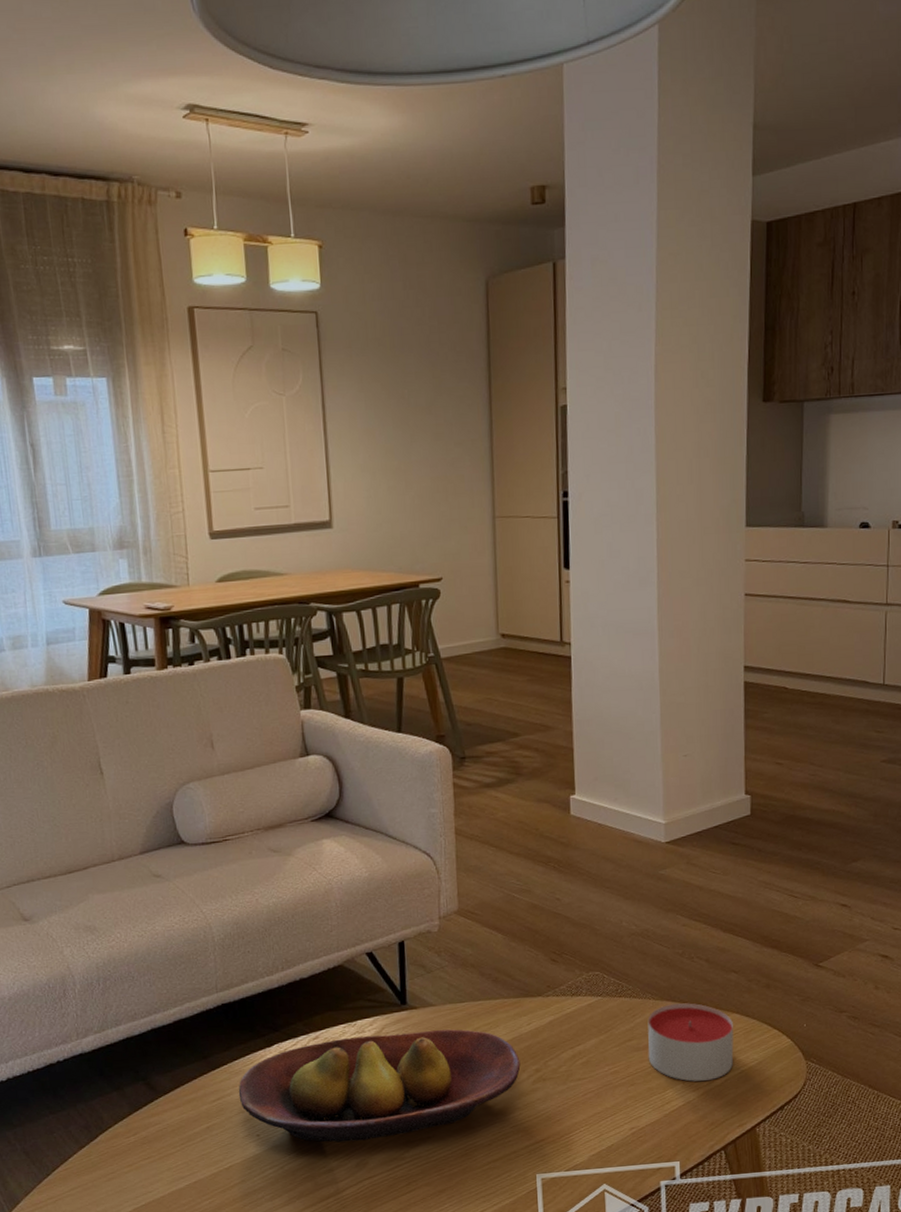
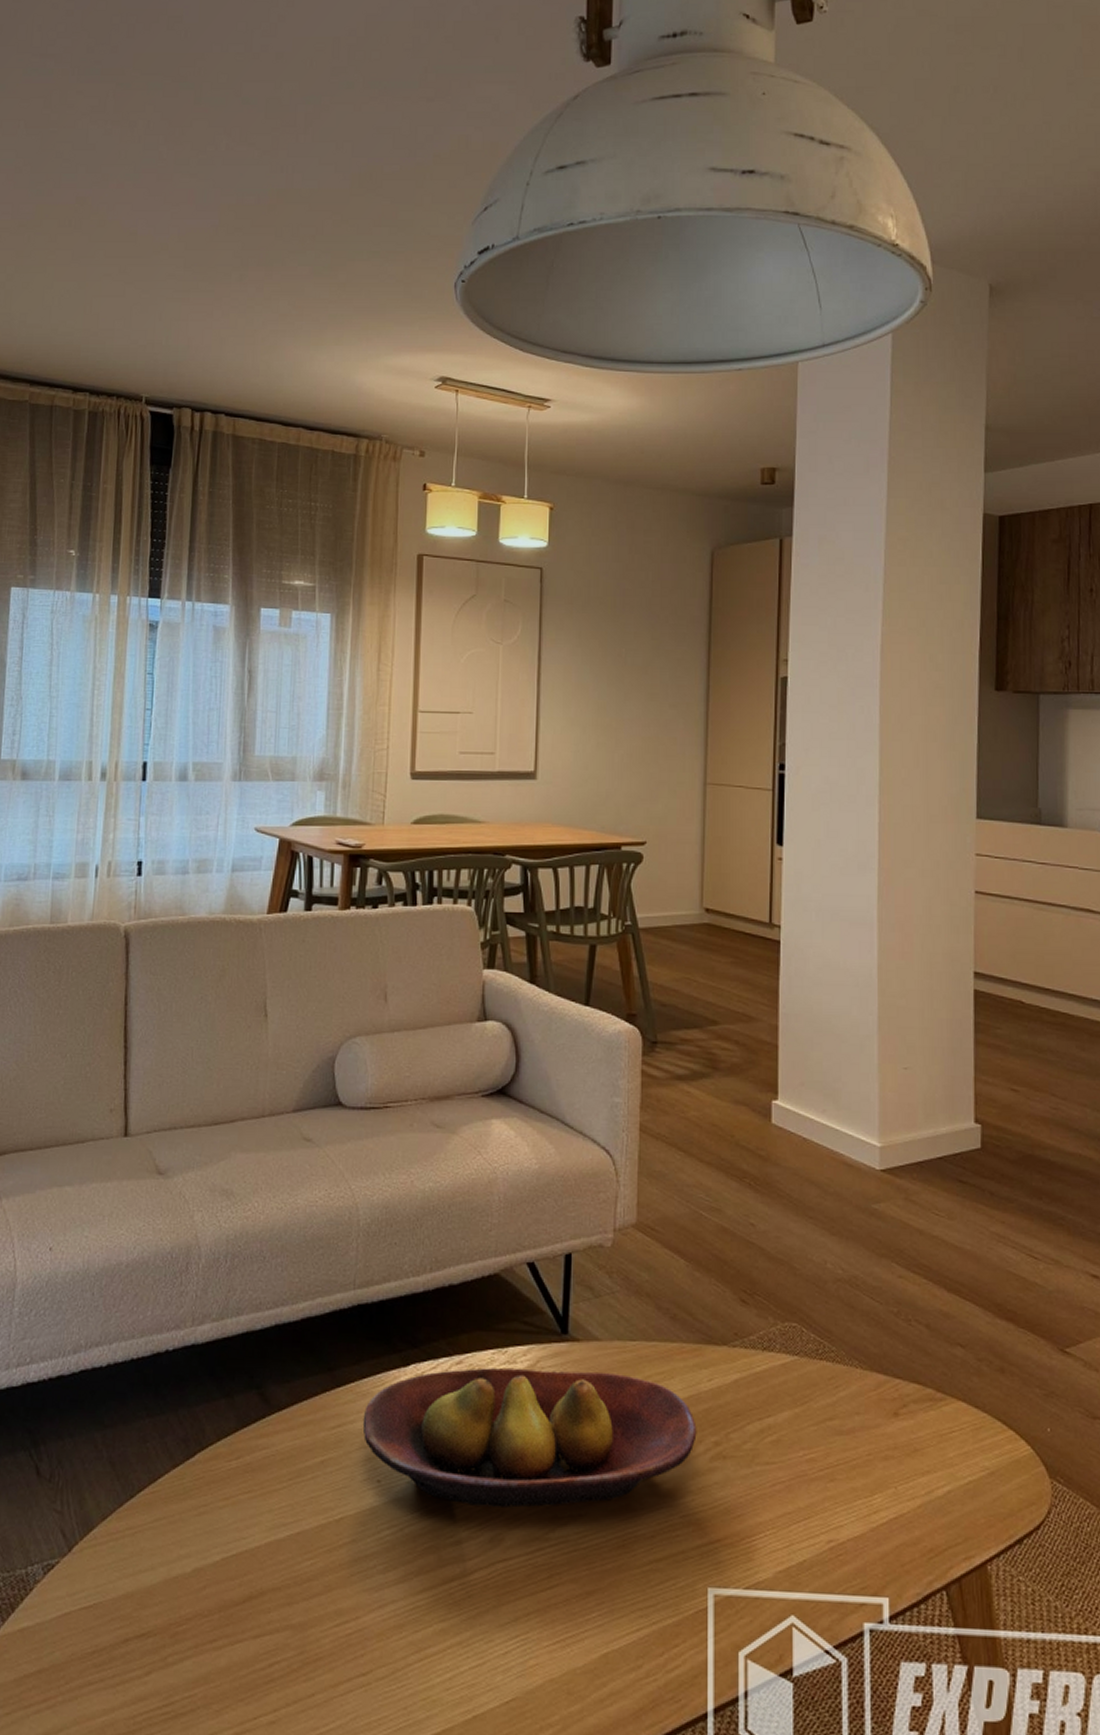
candle: present [648,1003,734,1082] -> none [852,1378,959,1489]

